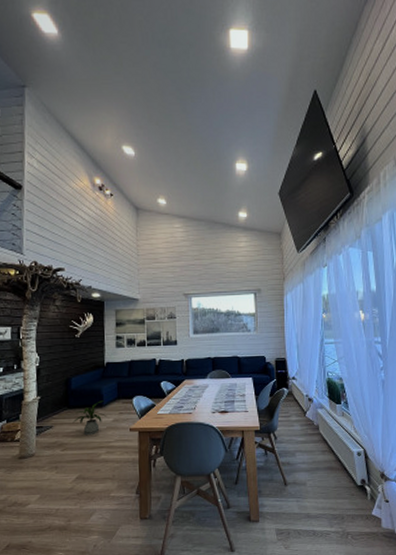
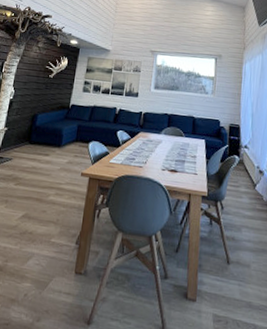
house plant: present [72,400,107,436] -> none [30,140,63,174]

